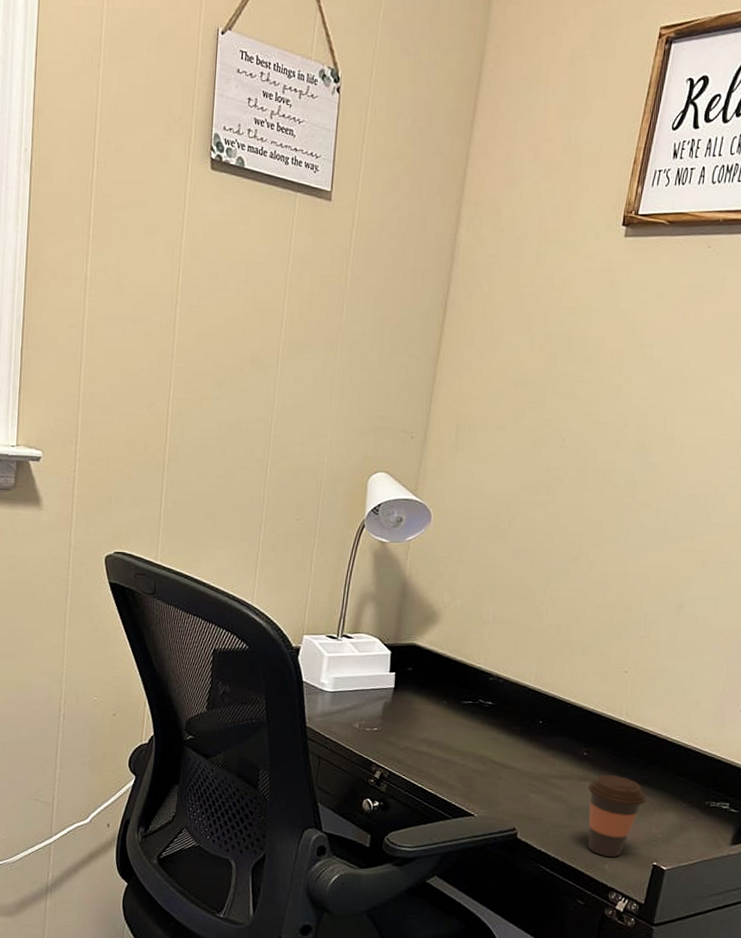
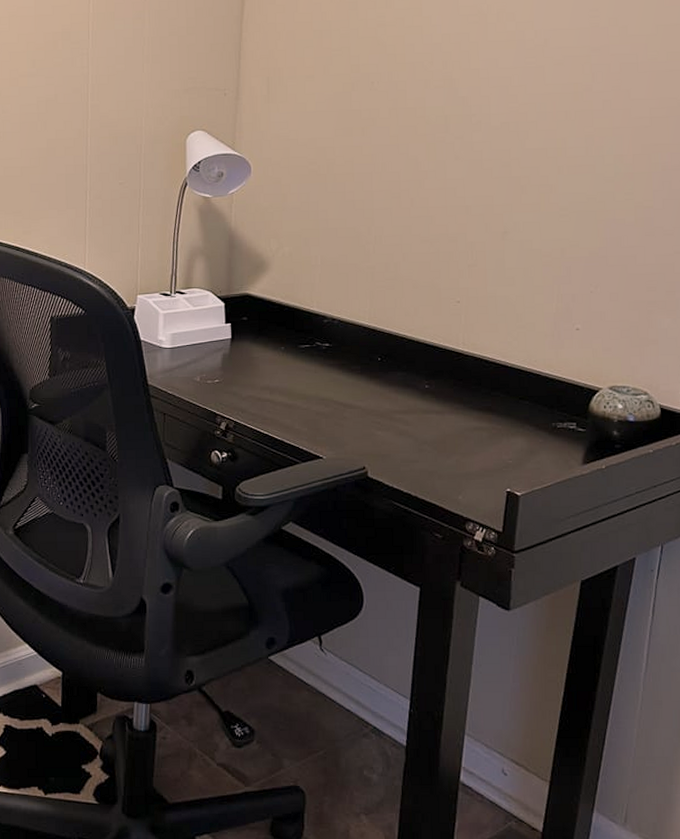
coffee cup: present [587,775,647,857] -> none [433,405,493,487]

